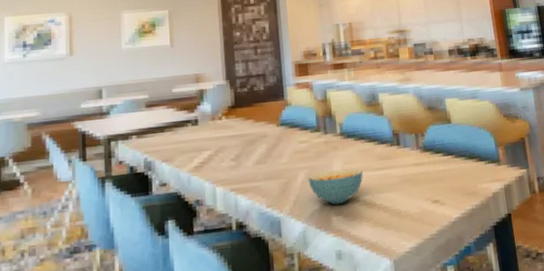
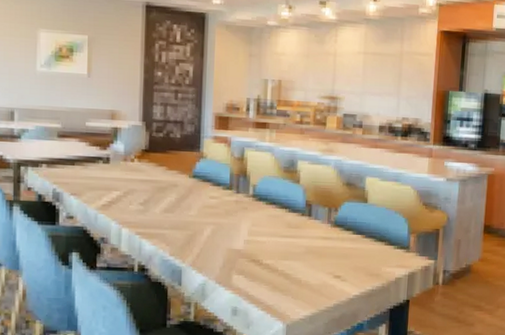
cereal bowl: present [308,168,363,205] -> none [214,230,269,264]

